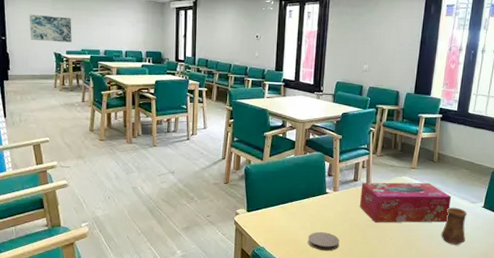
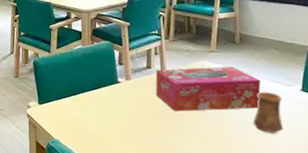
coaster: present [308,232,340,251] -> none [103,123,138,143]

